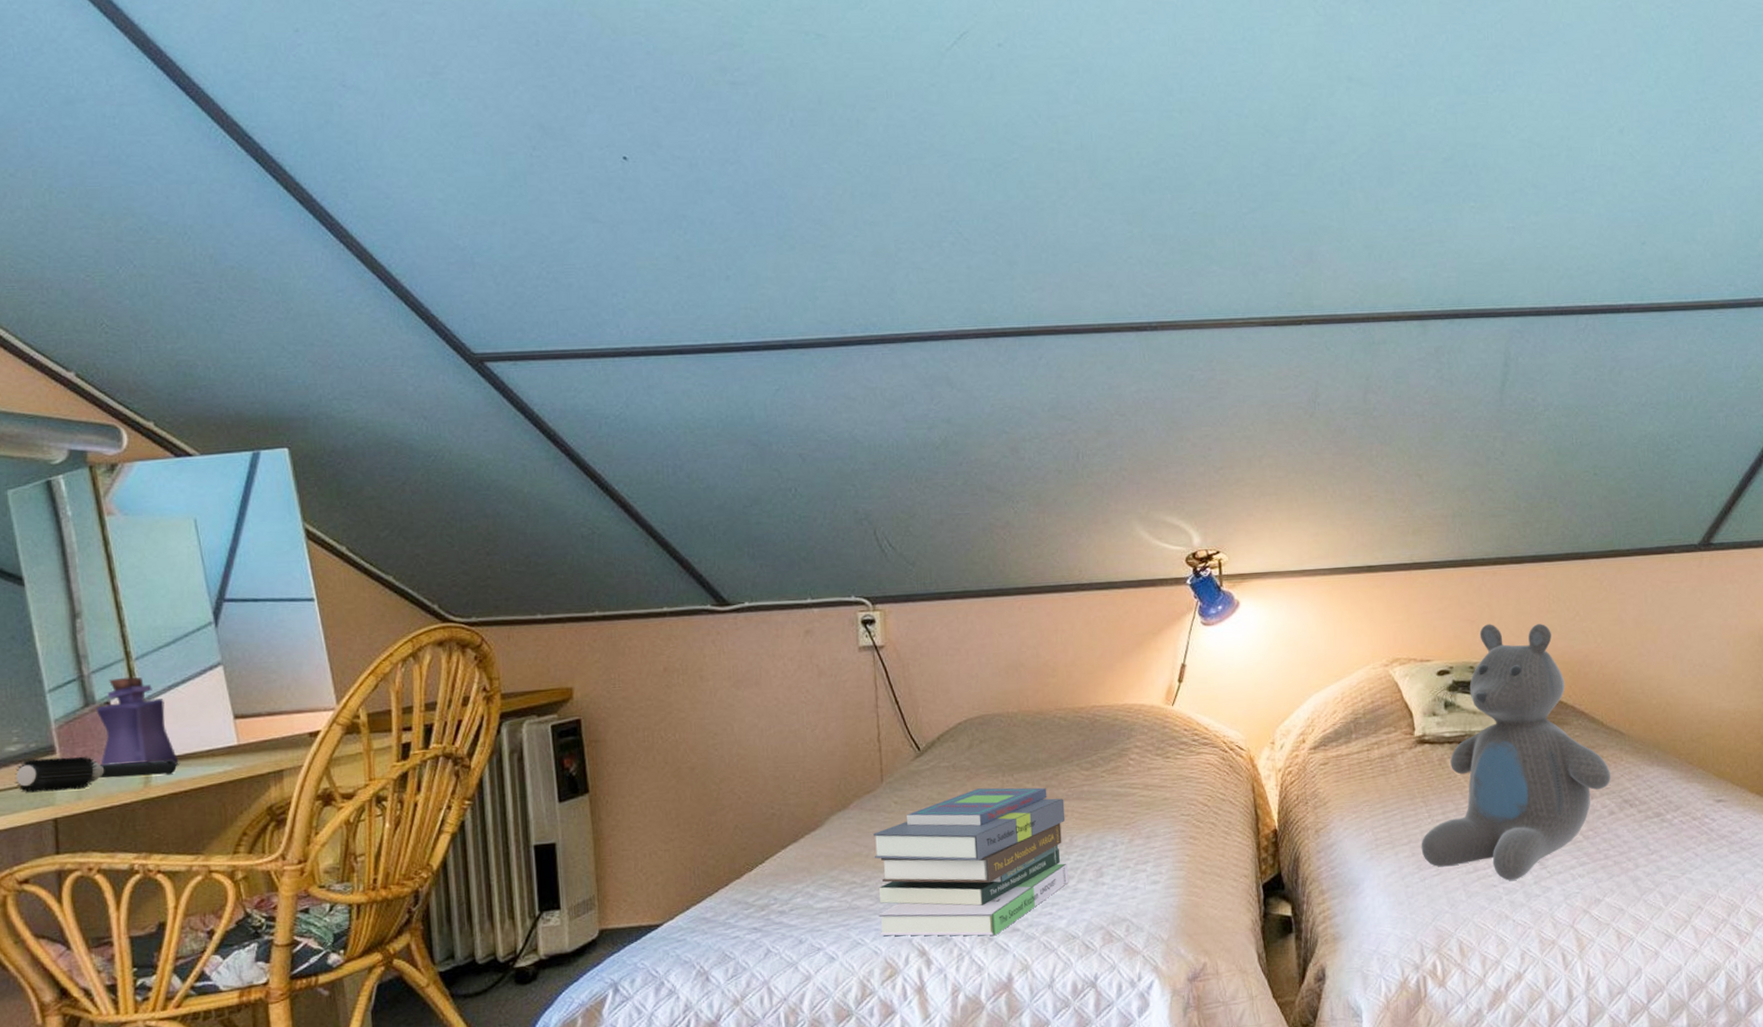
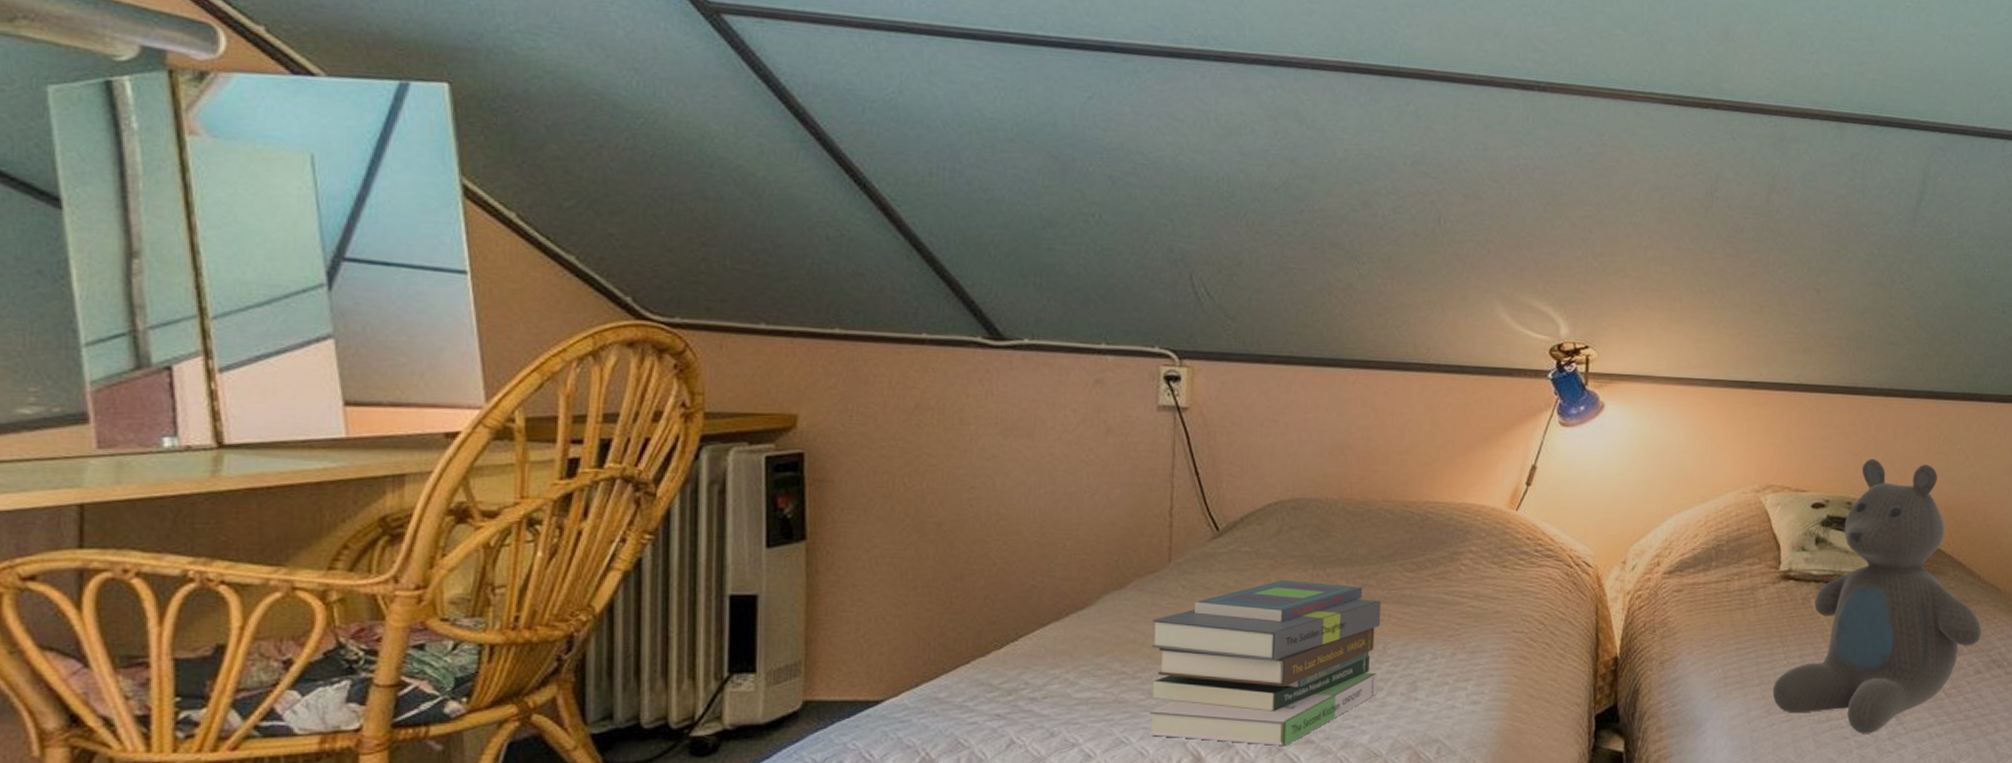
hairbrush: present [14,756,177,793] -> none [27,425,259,473]
perfume bottle: present [96,677,179,766] -> none [151,338,263,455]

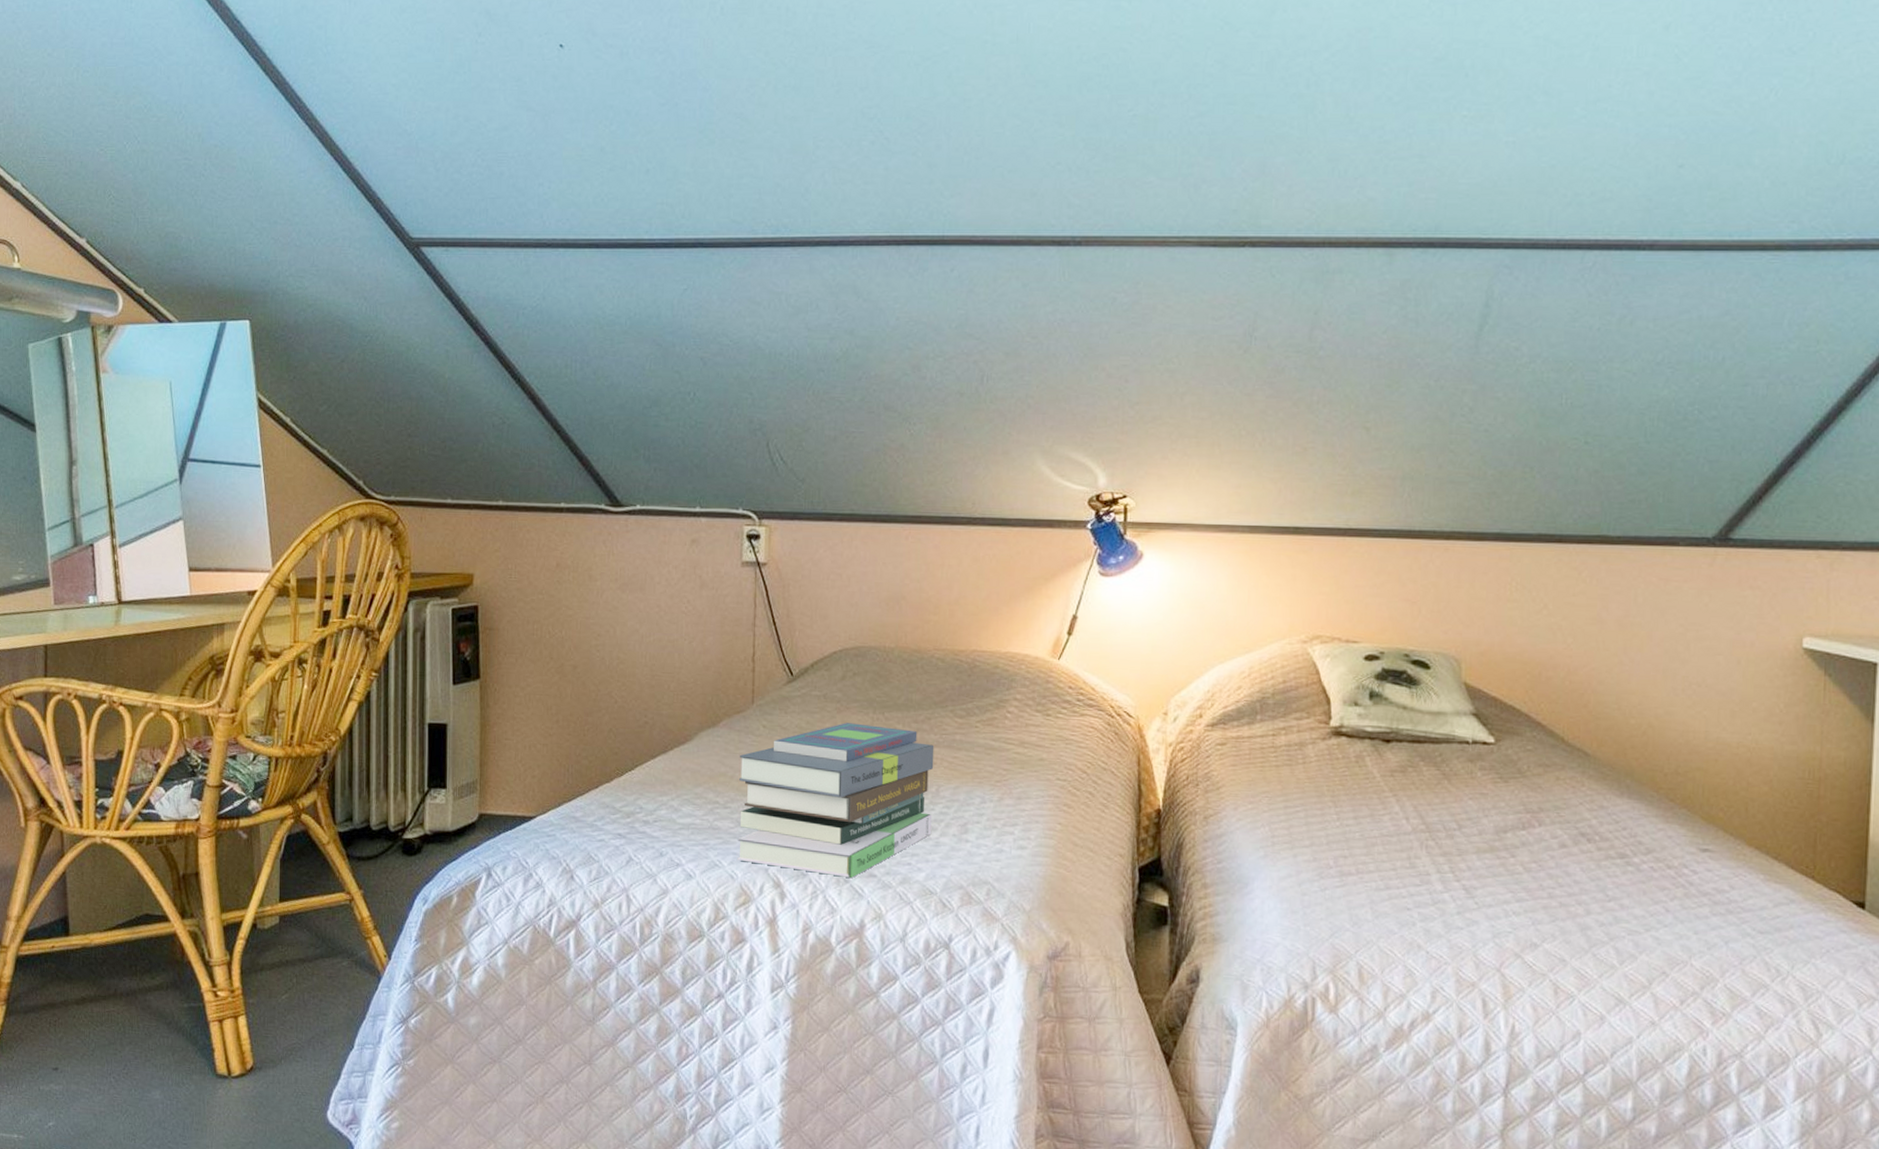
stuffed animal: present [1772,459,1982,734] -> none [1324,607,1567,906]

